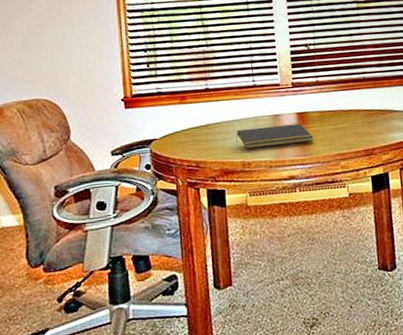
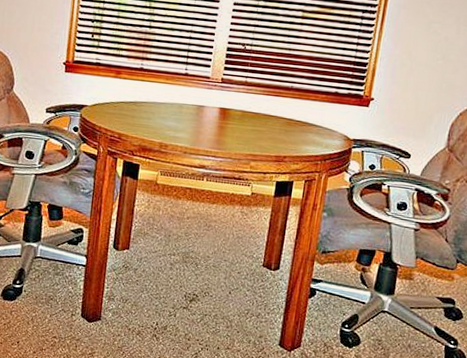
notepad: present [236,123,313,149] -> none [159,112,231,137]

